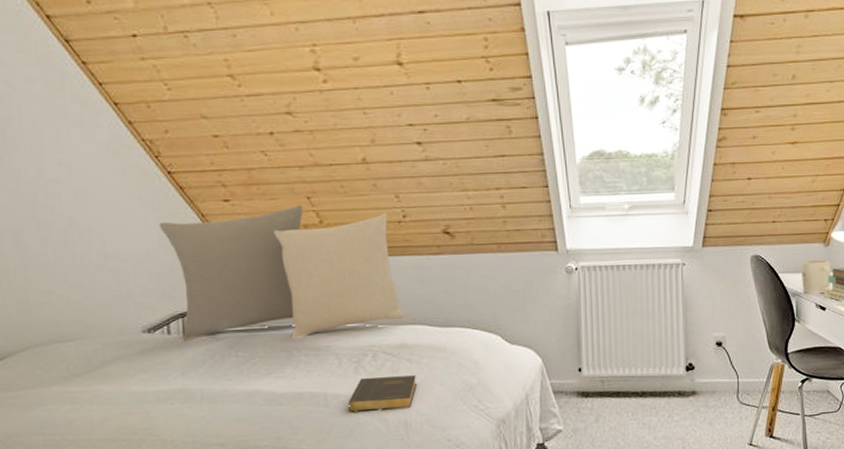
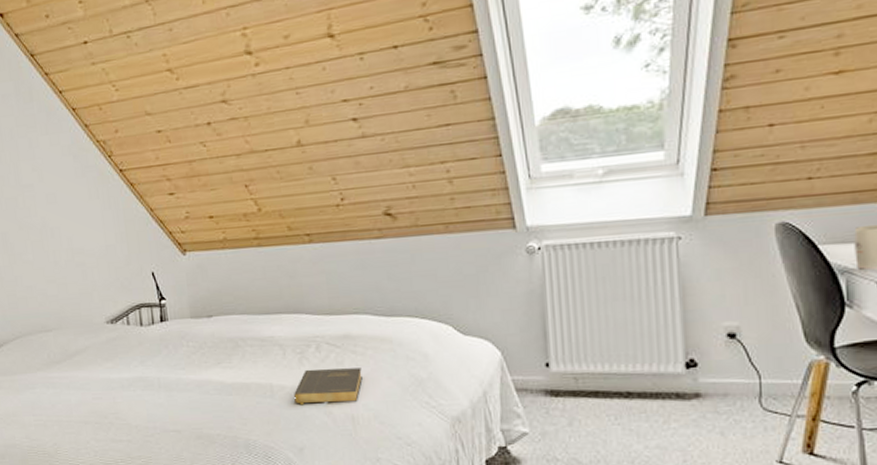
pillow: present [158,205,303,343] -> none [114,193,242,333]
pillow: present [274,212,404,339] -> none [215,196,347,330]

